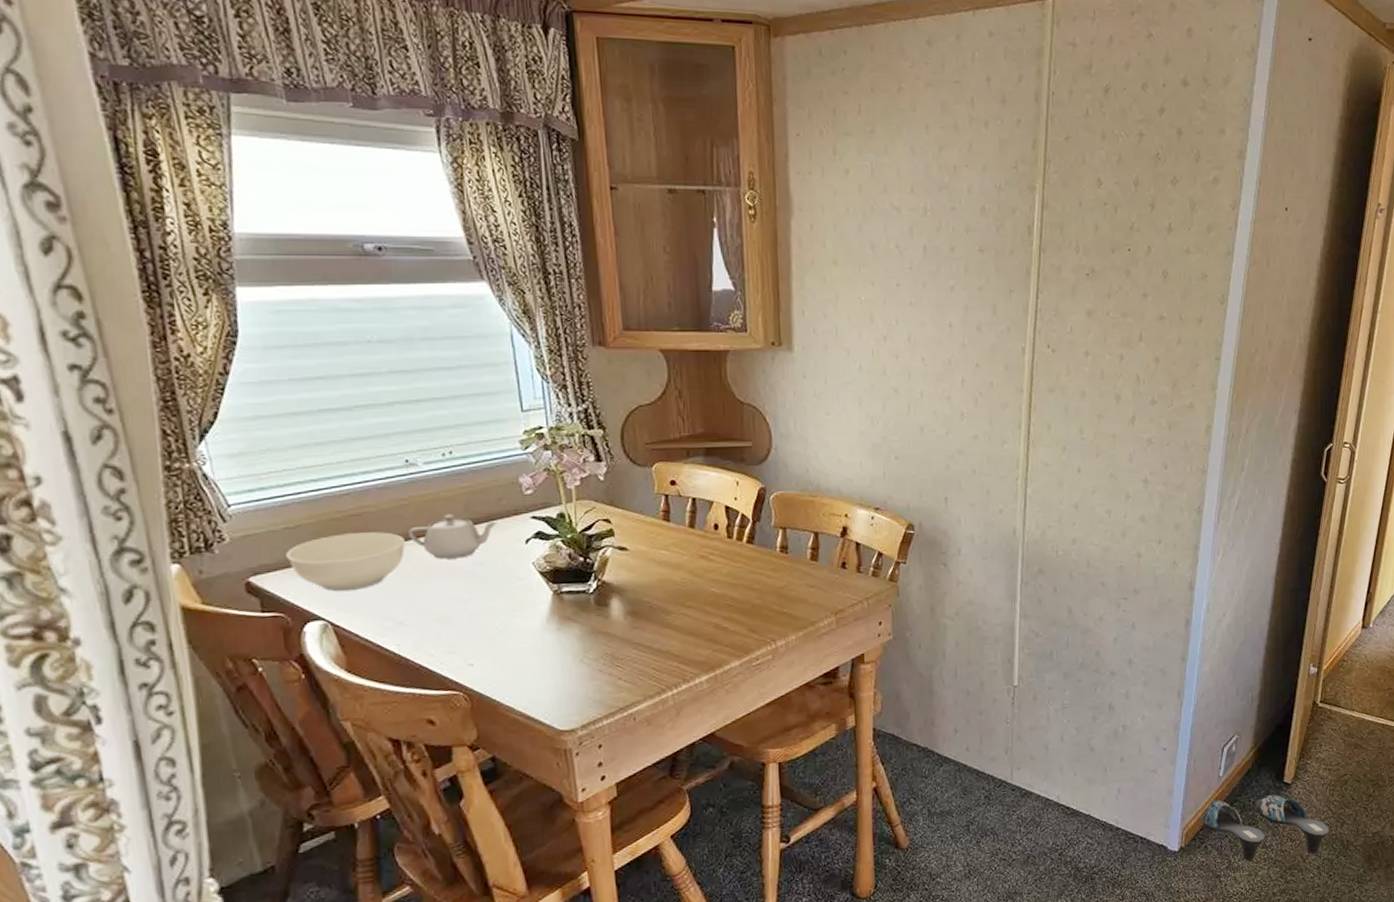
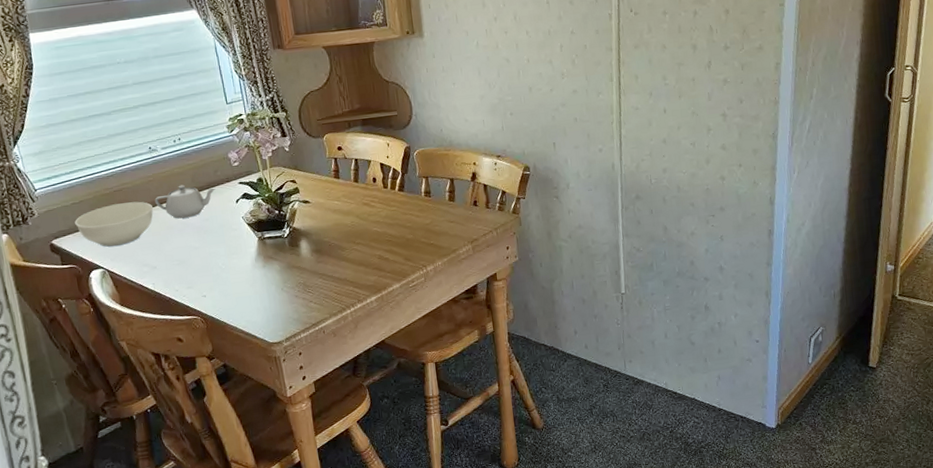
slippers: present [1200,794,1329,861] -> none [793,377,915,436]

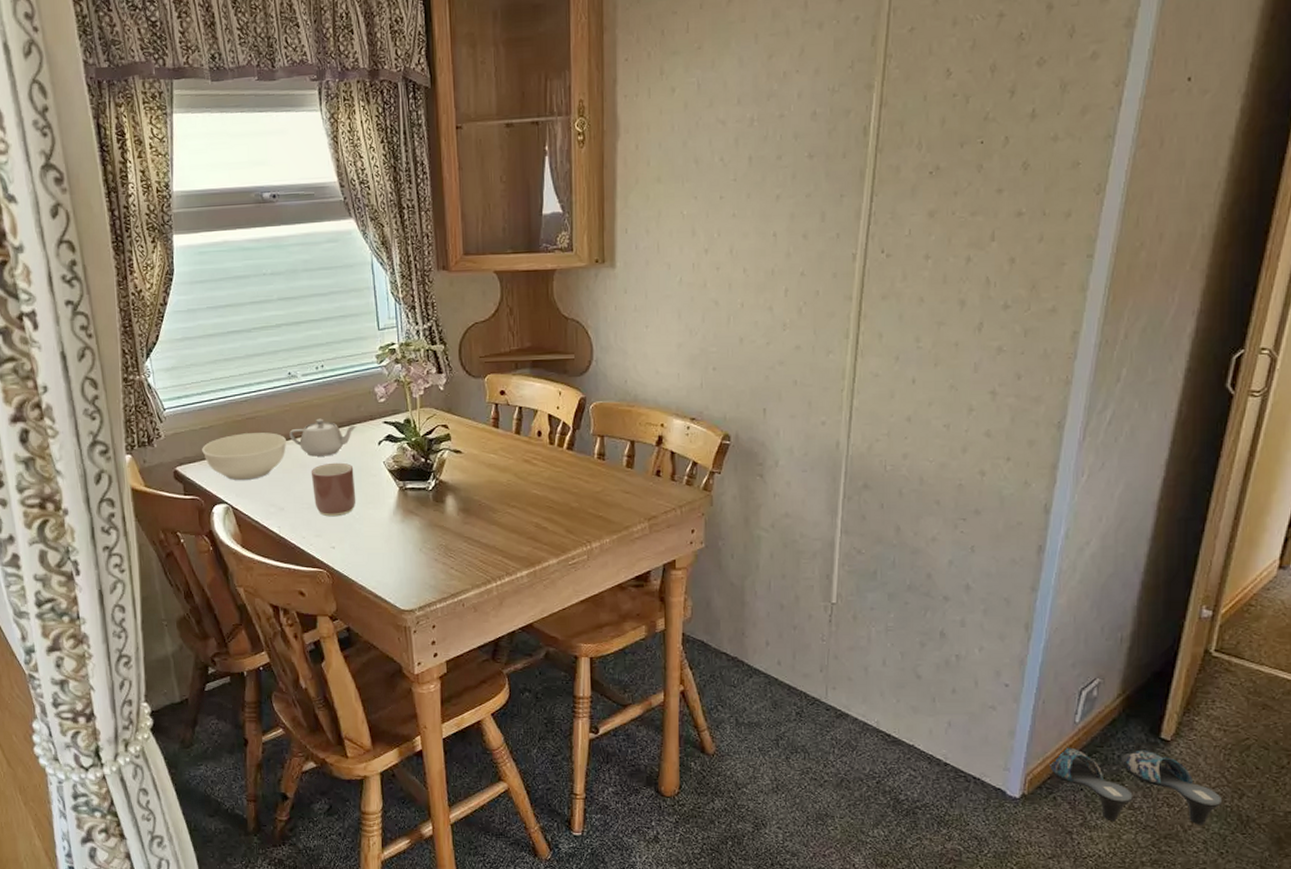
mug: none [177,221,221,270] -> present [311,462,356,517]
slippers: none [793,377,915,436] -> present [1048,747,1222,826]

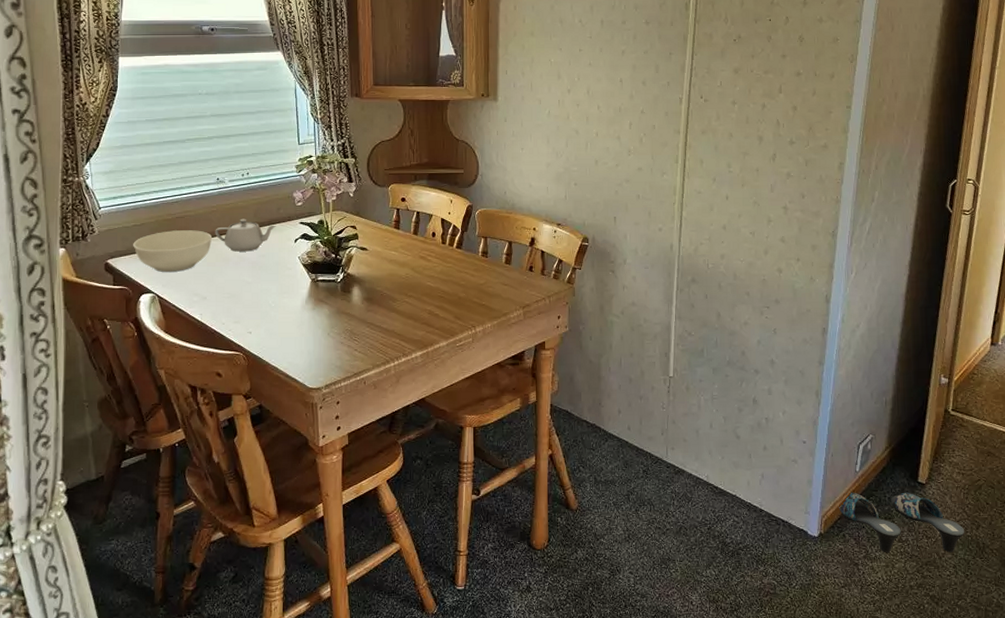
mug: present [311,462,356,517] -> none [233,257,273,305]

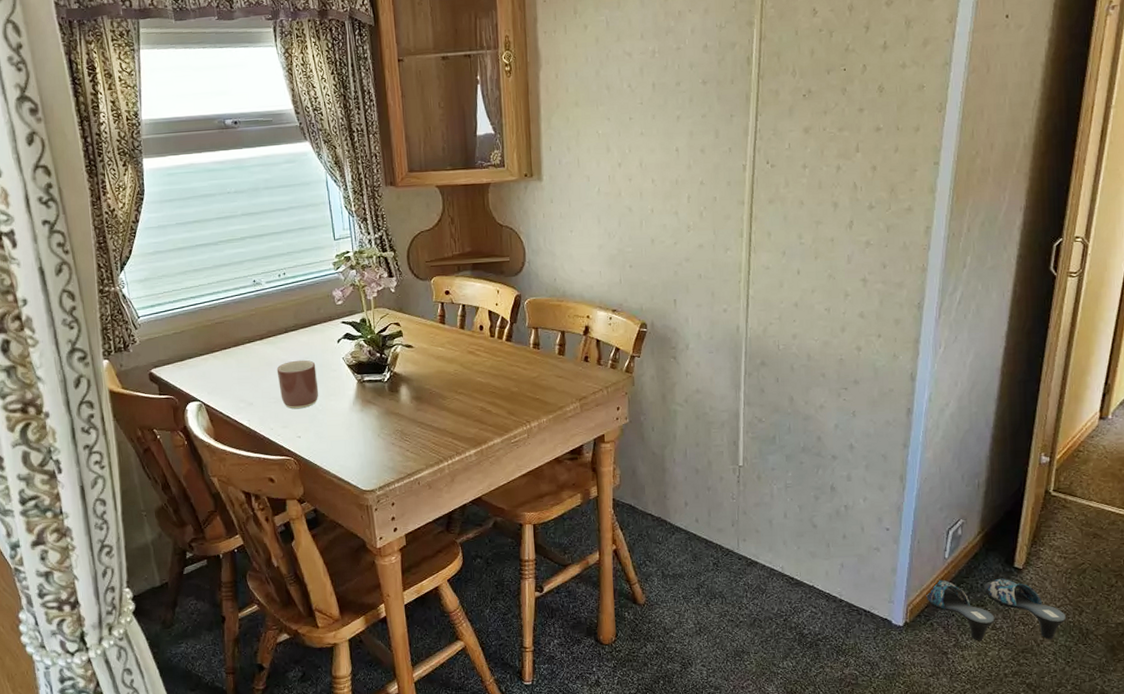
bowl: present [133,230,213,272] -> none [175,335,254,379]
teapot: present [215,218,276,252] -> none [255,320,318,356]
mug: none [233,257,273,305] -> present [276,359,319,409]

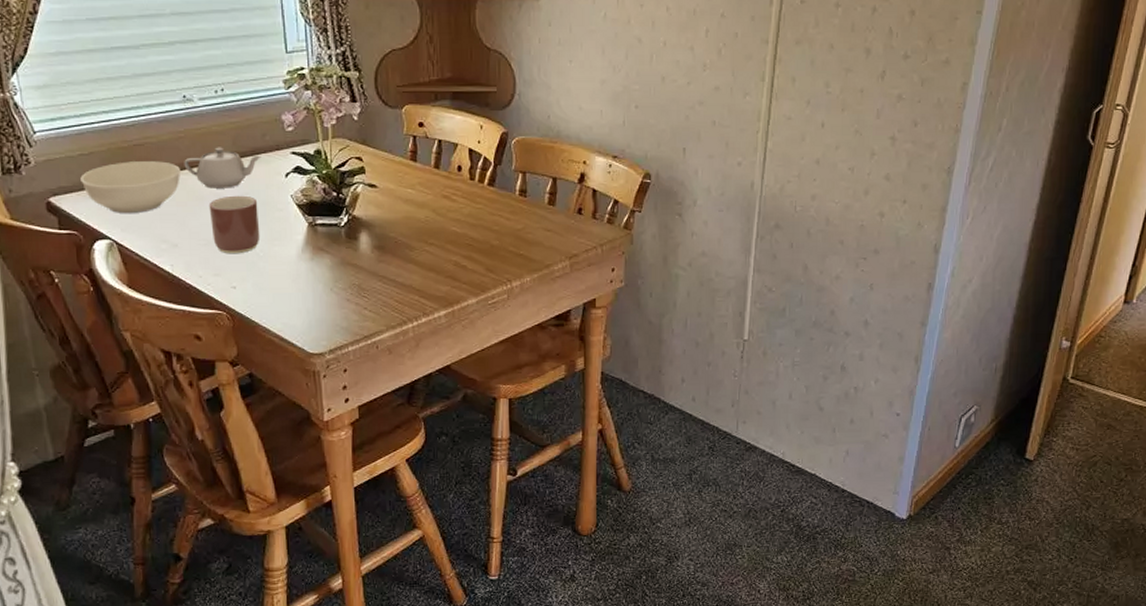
bowl: none [175,335,254,379] -> present [80,161,182,213]
teapot: none [255,320,318,356] -> present [184,147,261,189]
slippers: present [925,578,1066,641] -> none [932,469,1073,536]

